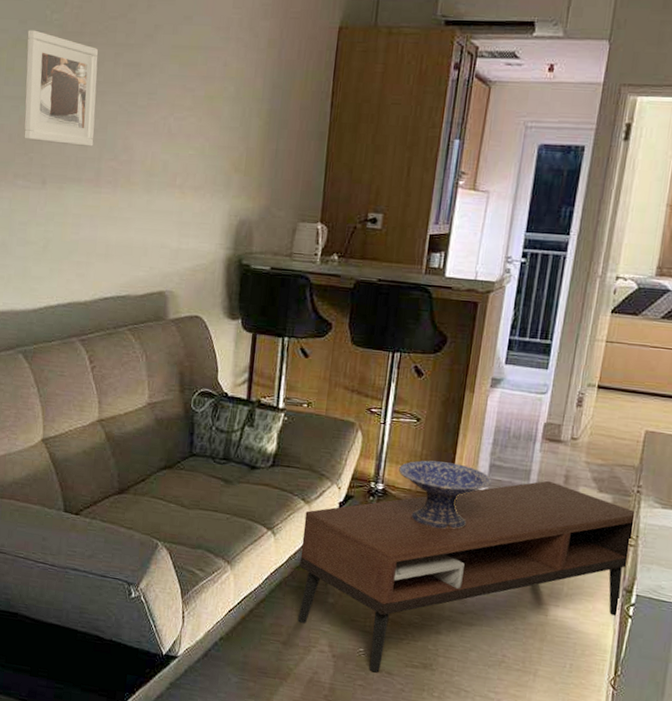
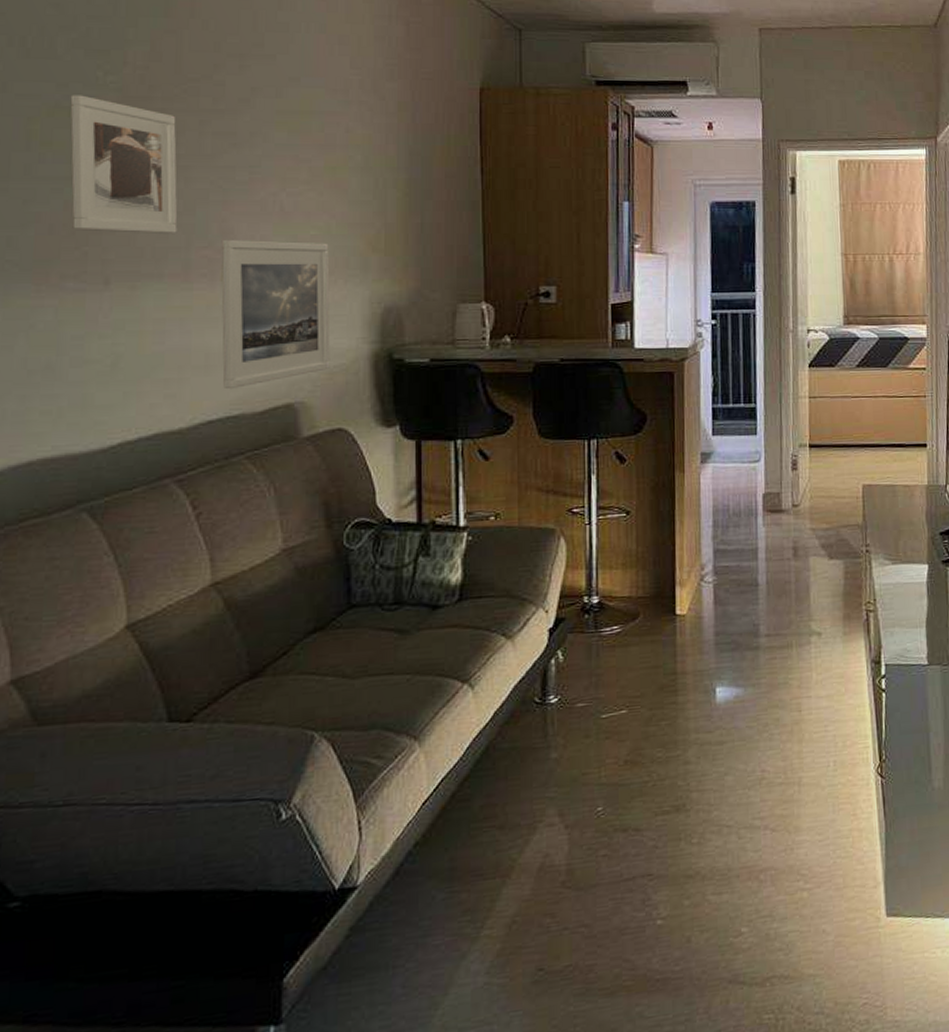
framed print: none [117,153,202,275] -> present [221,239,331,390]
coffee table: present [297,480,637,673] -> none [508,556,872,834]
decorative bowl: present [399,460,492,529] -> none [614,555,719,637]

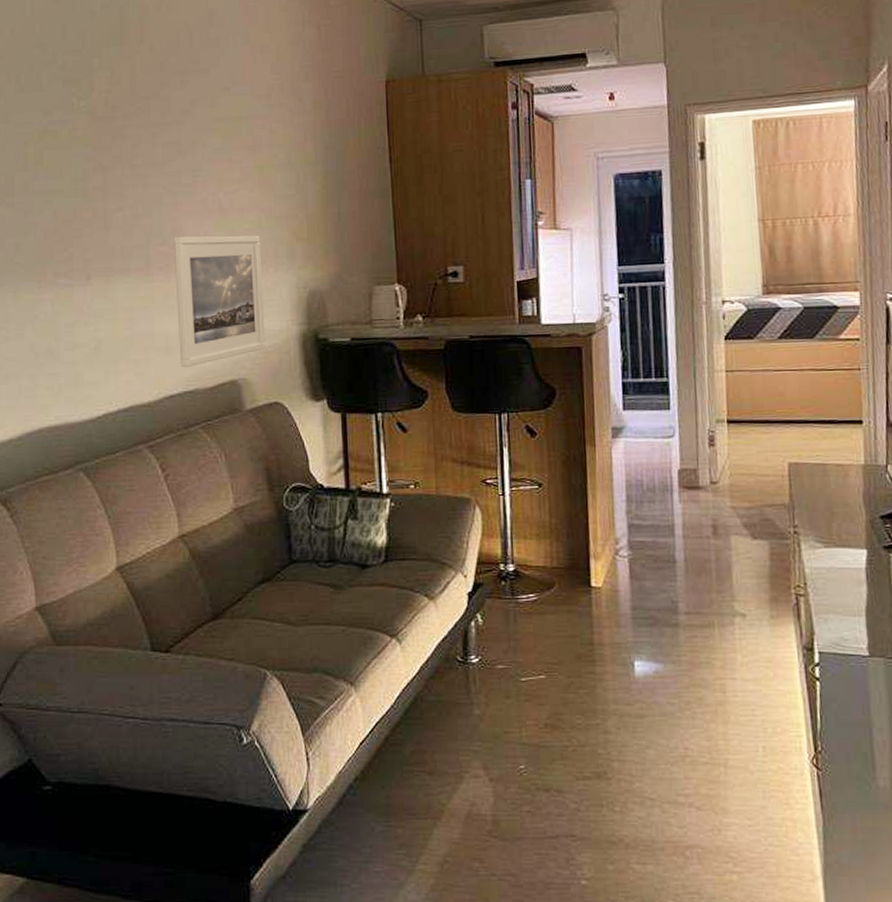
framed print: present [70,95,178,235] -> none [54,119,139,235]

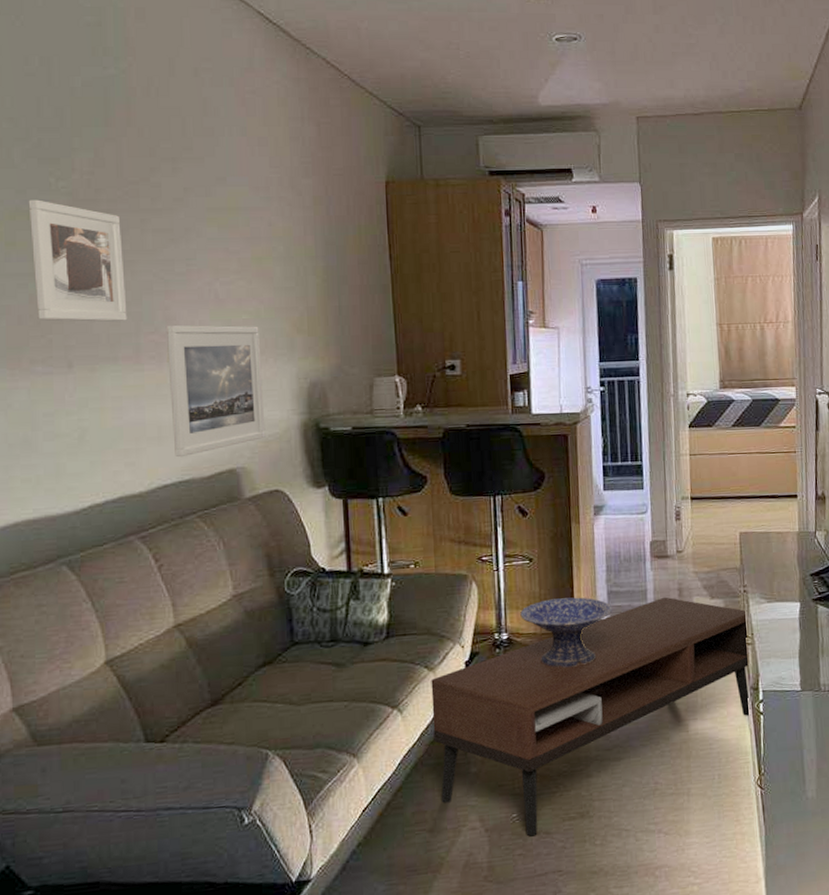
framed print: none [54,119,139,235] -> present [28,199,128,322]
coffee table: none [431,534,804,793] -> present [431,597,751,837]
decorative bowl: none [528,529,634,607] -> present [520,597,613,668]

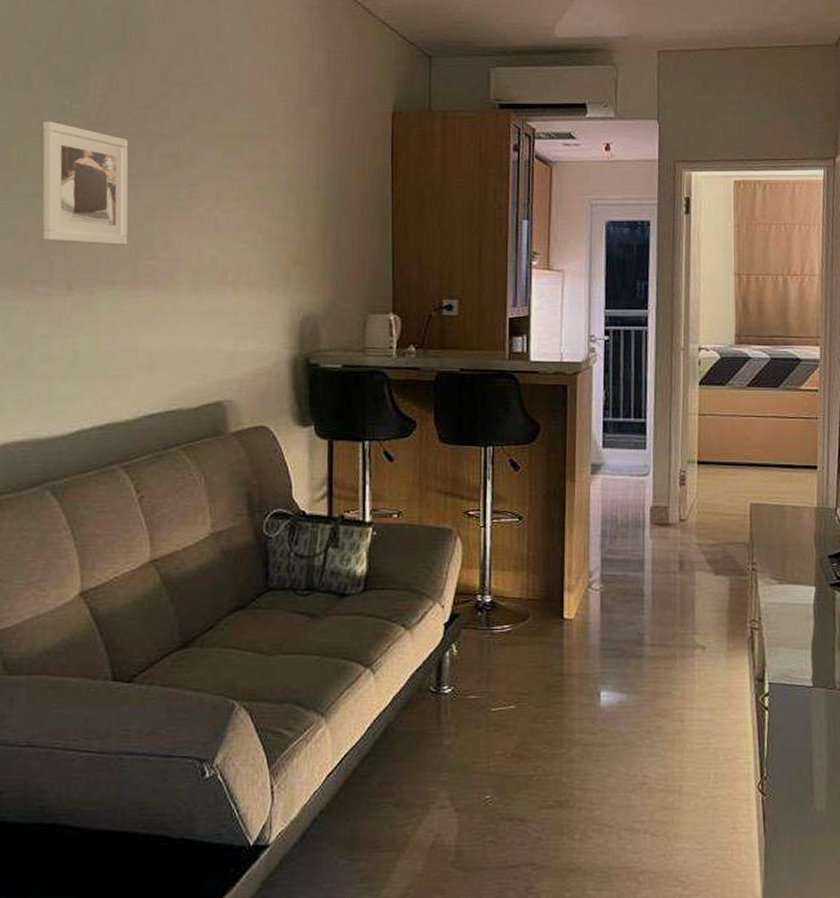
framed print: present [165,324,266,458] -> none [163,251,256,387]
coffee table: present [431,597,751,837] -> none [406,569,755,822]
decorative bowl: present [520,597,613,668] -> none [506,562,606,638]

